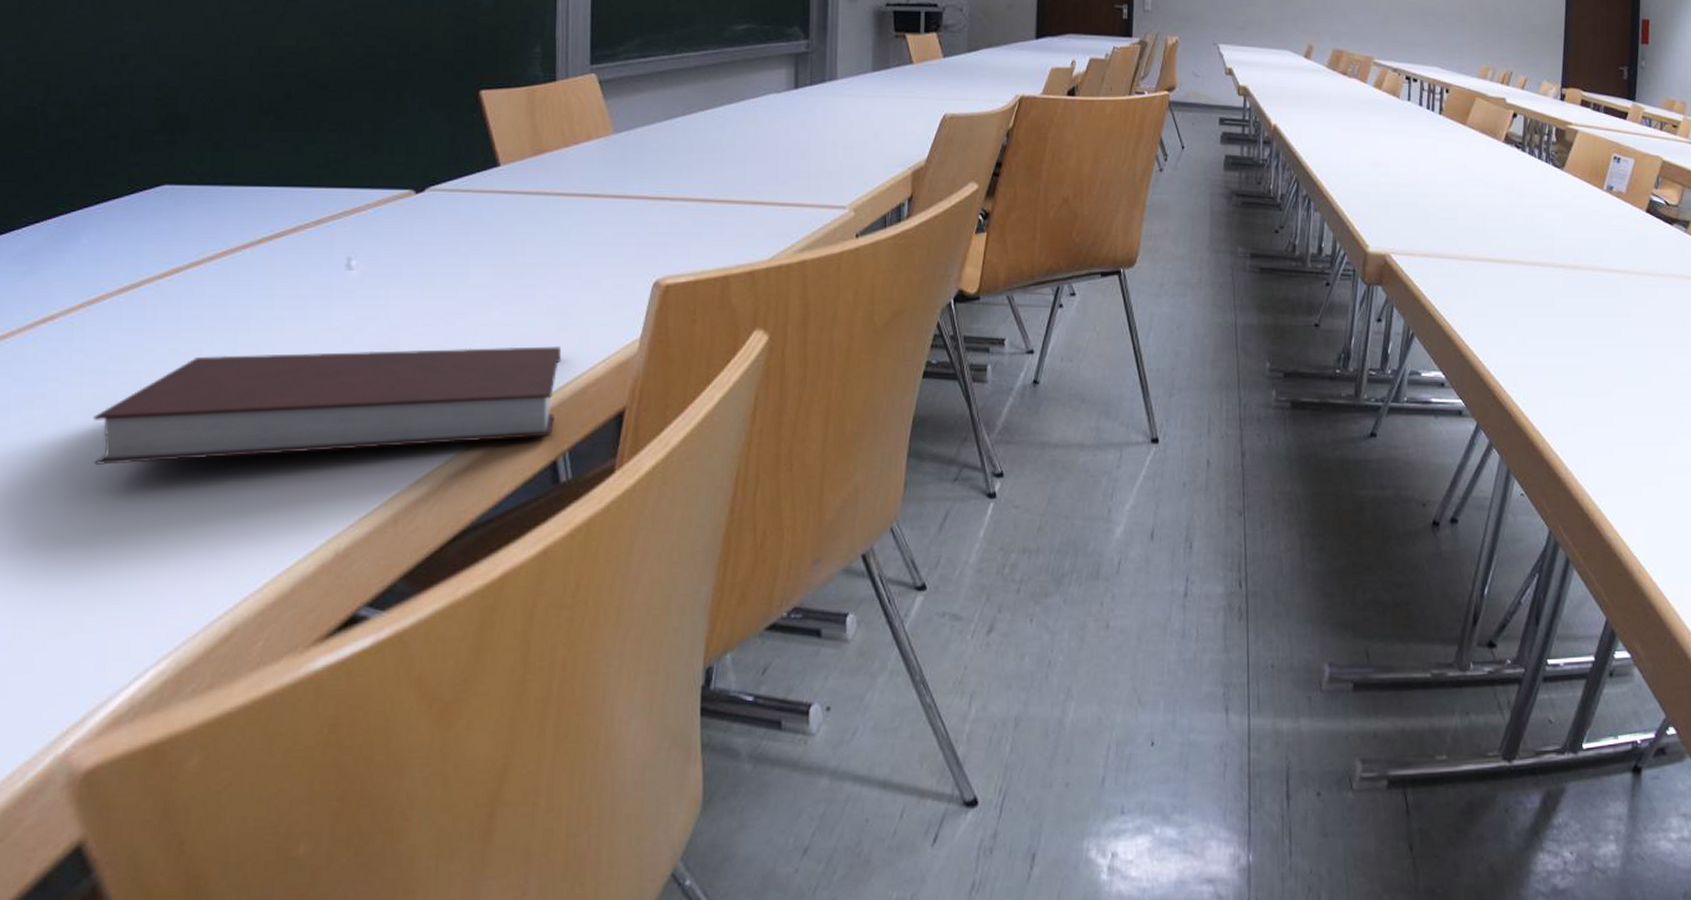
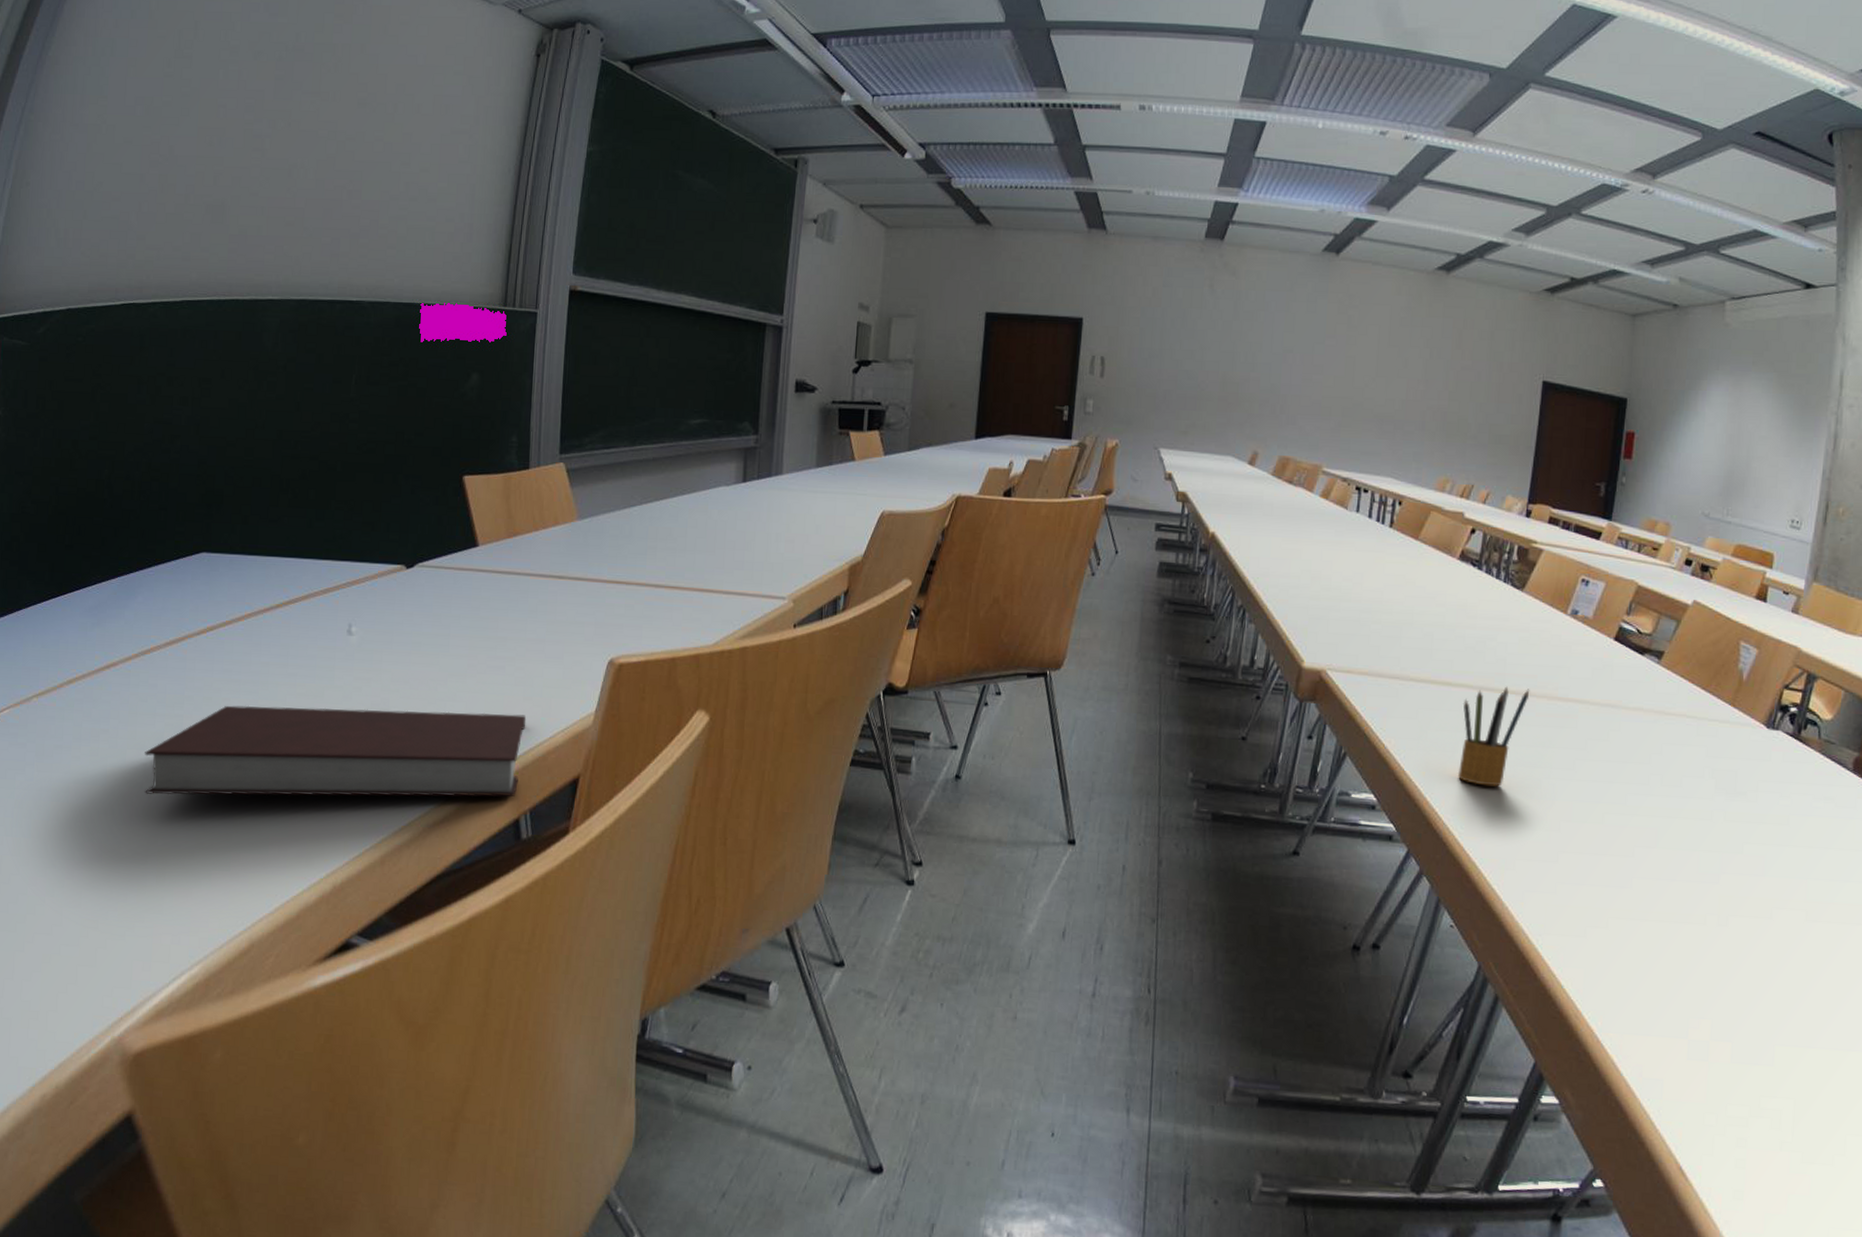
pencil box: none [1517,260,1576,357] -> present [1457,686,1530,787]

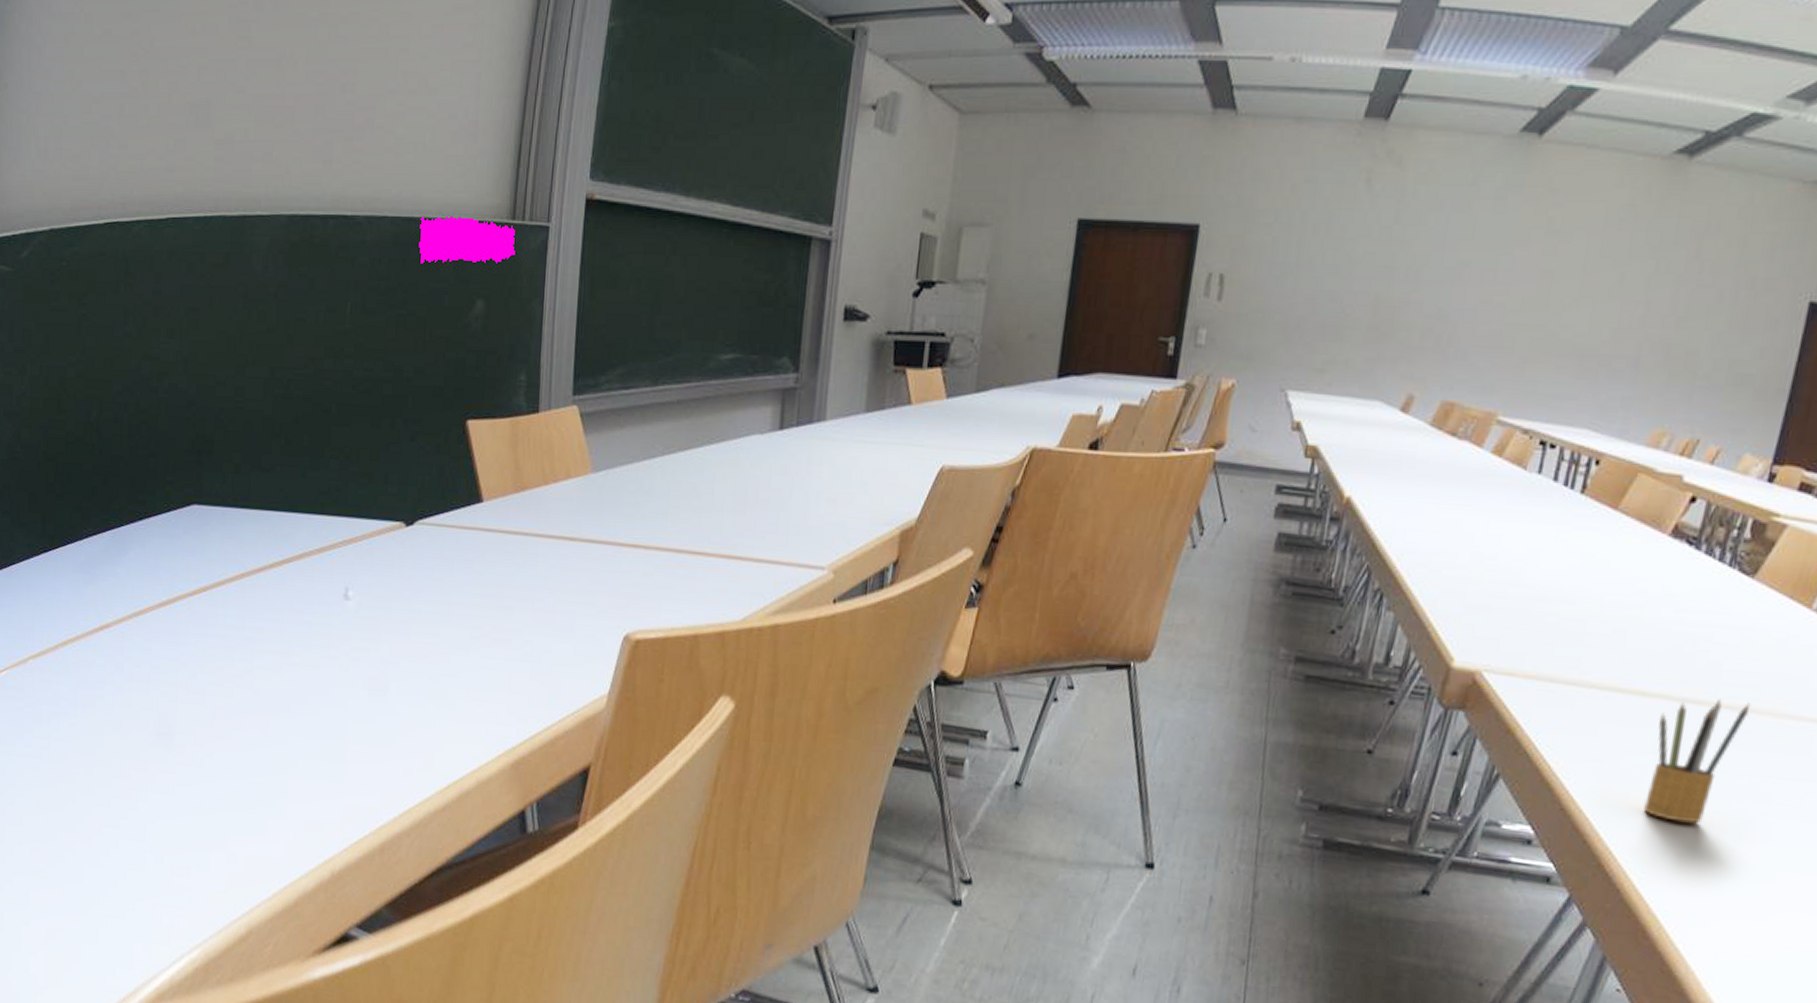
notebook: present [145,705,527,798] -> none [140,673,534,786]

